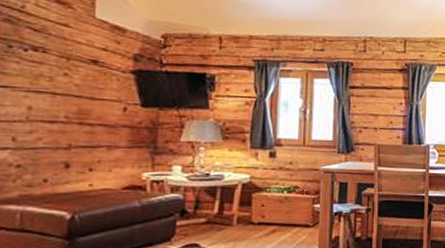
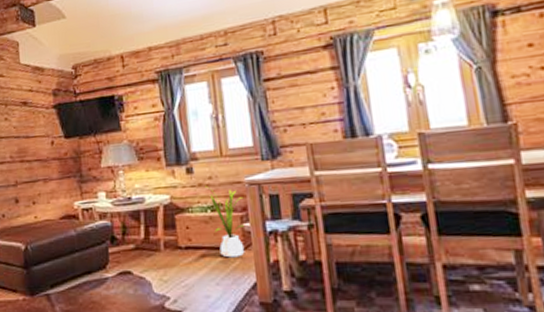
house plant: none [285,170,318,234] -> present [205,186,245,258]

